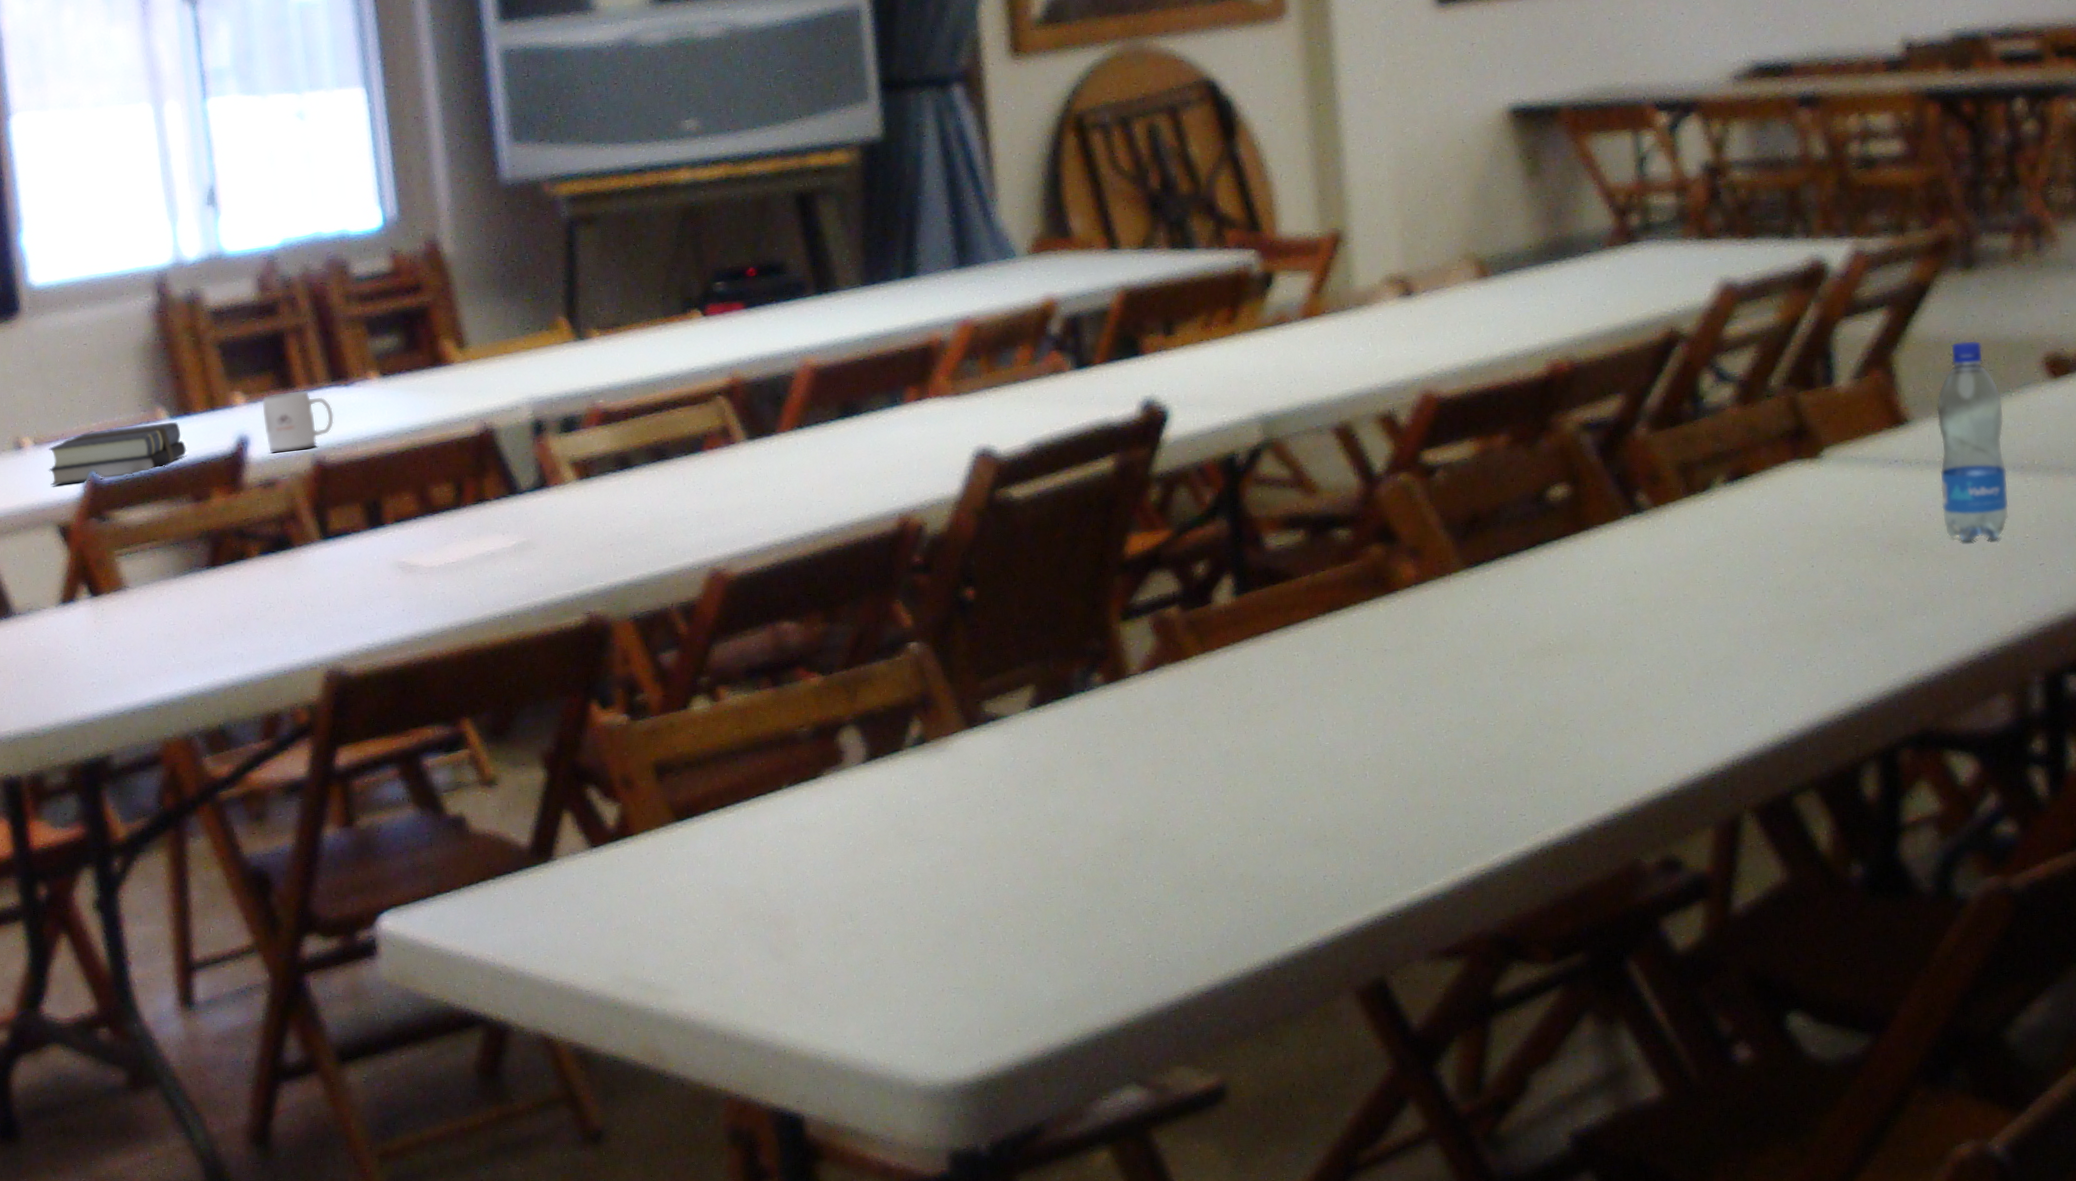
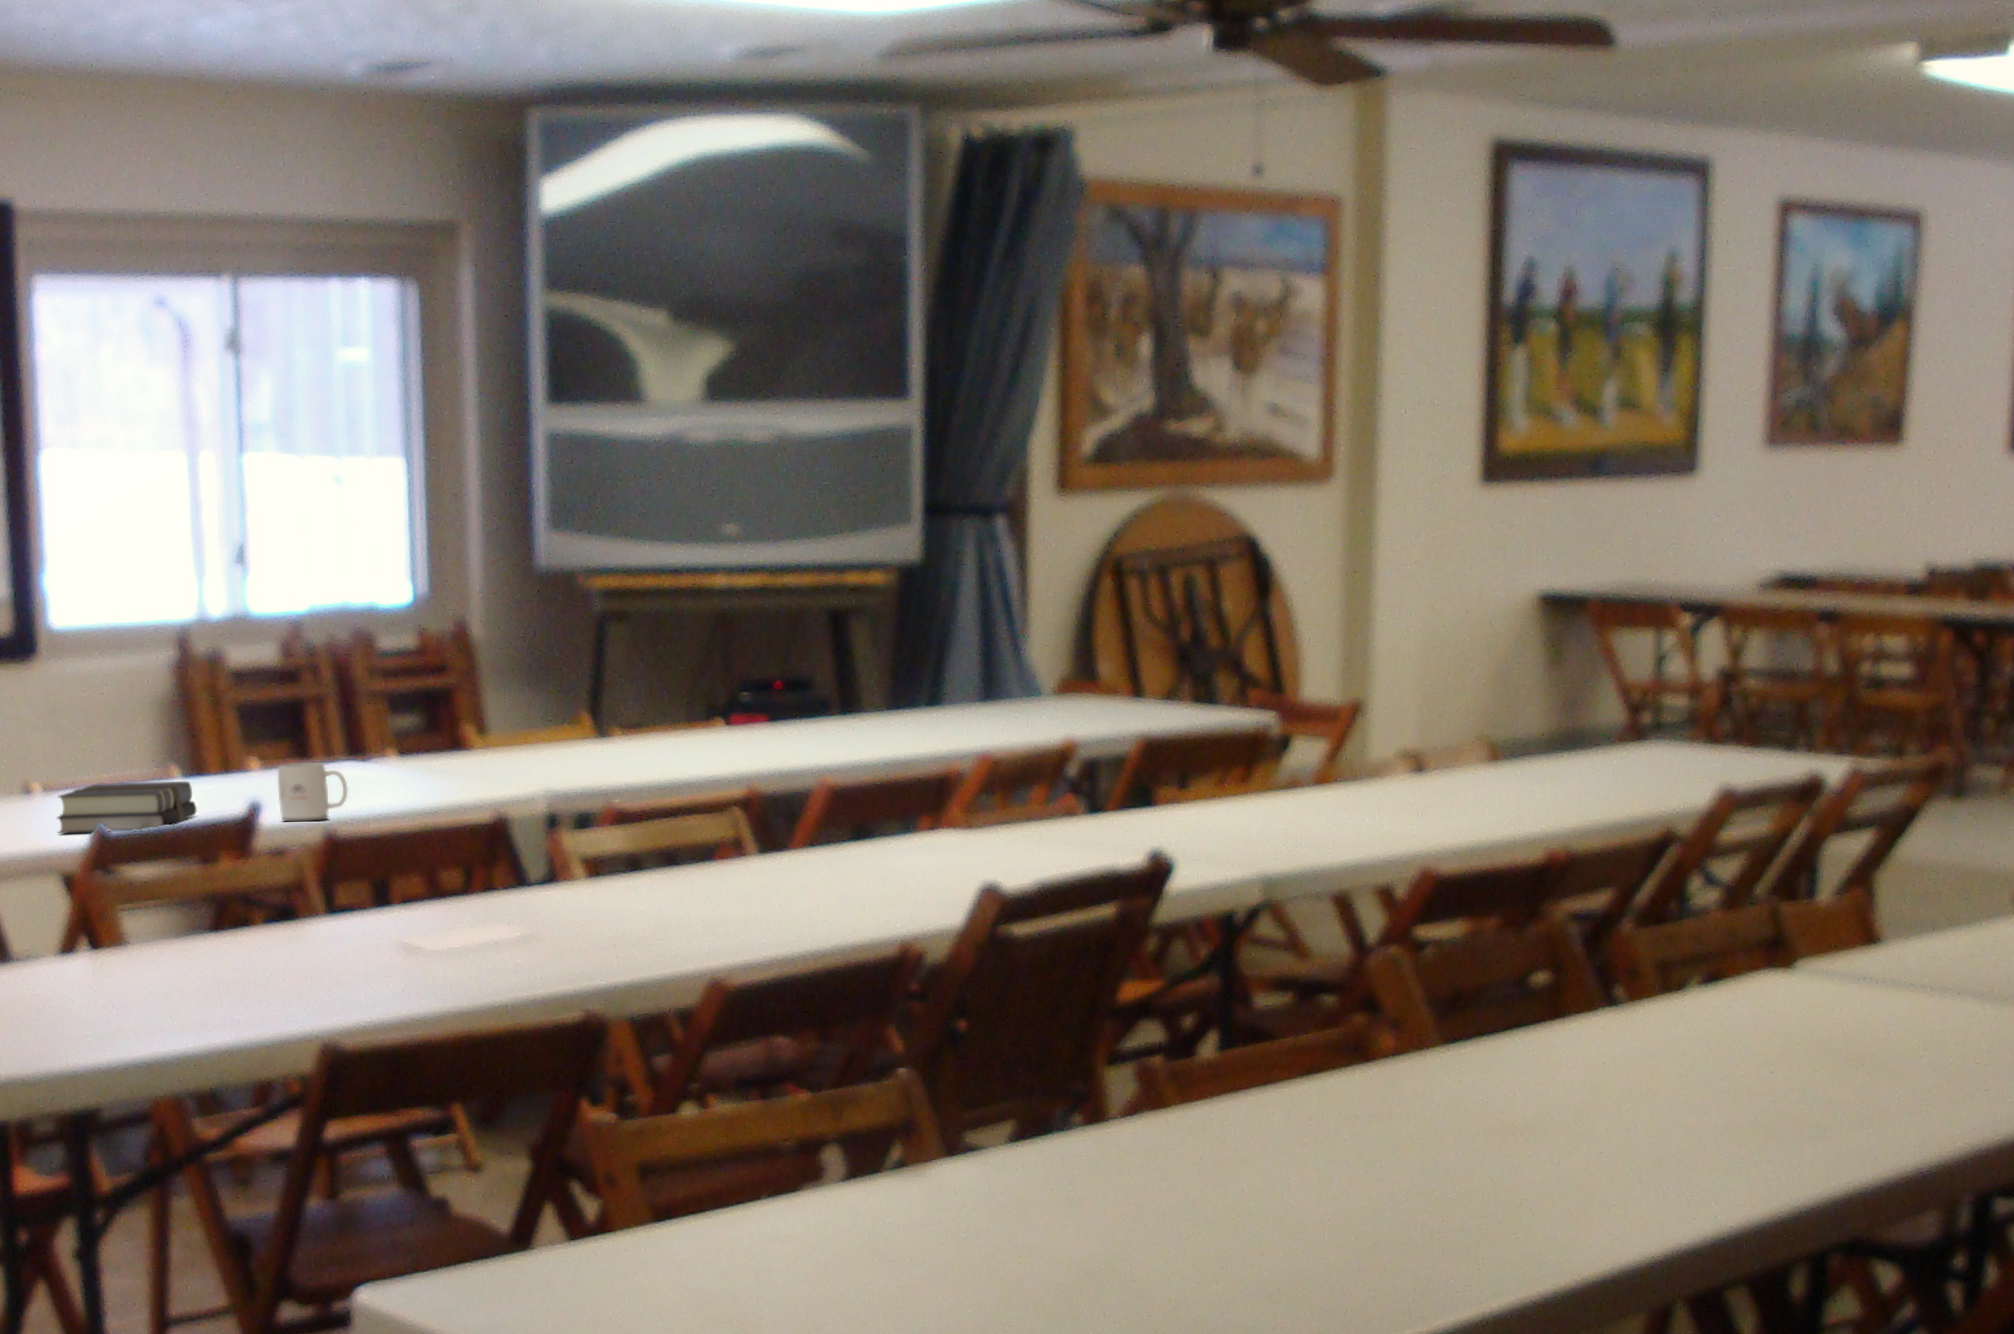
bottle: present [1937,340,2009,542] -> none [1901,868,1972,1063]

